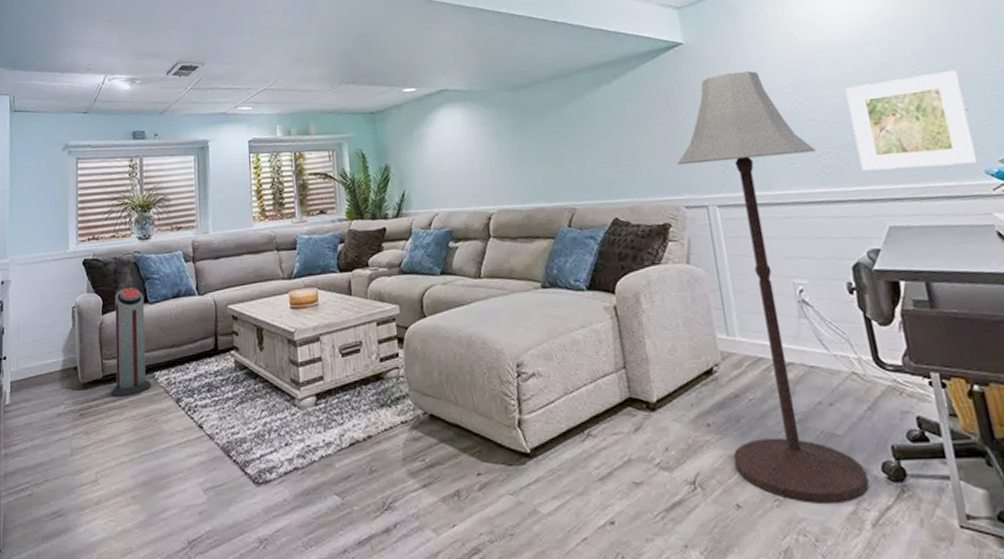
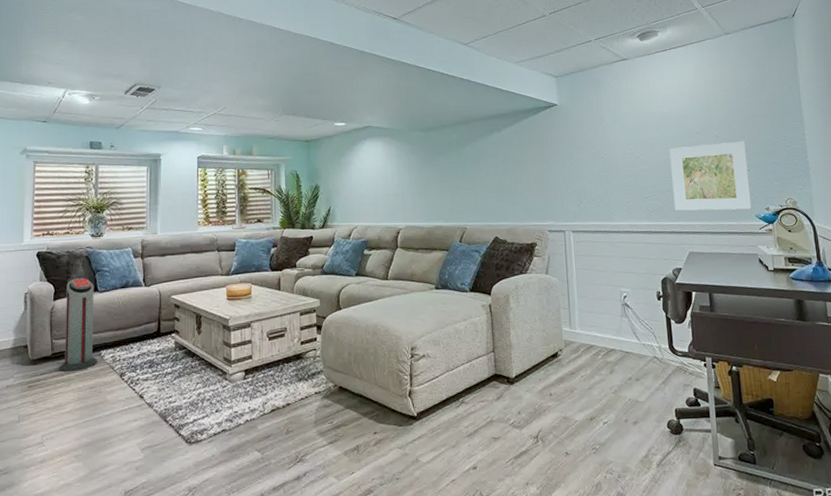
floor lamp: present [677,71,869,503] -> none [545,130,658,451]

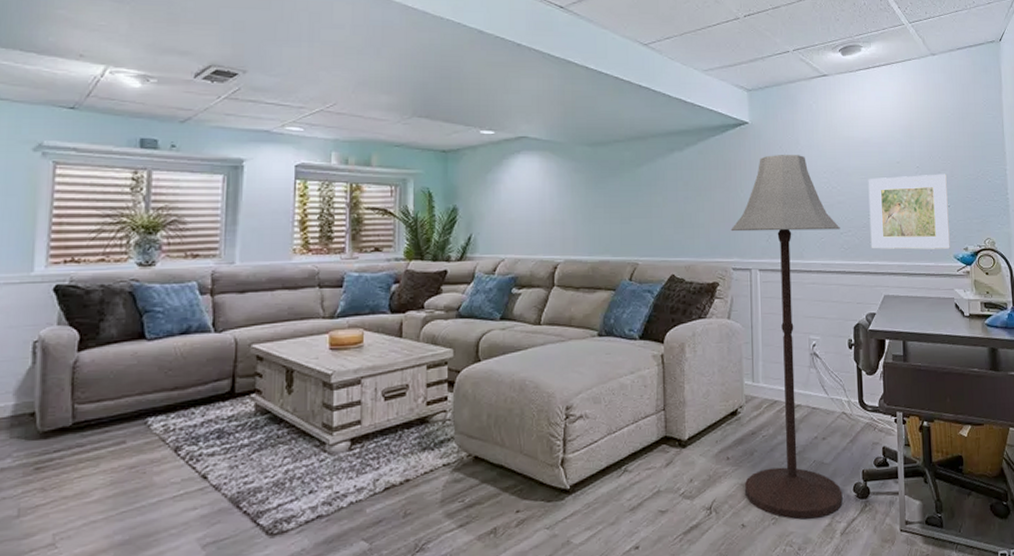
air purifier: present [59,277,98,372] -> none [83,320,143,448]
floor lamp: none [545,130,658,451] -> present [730,155,843,520]

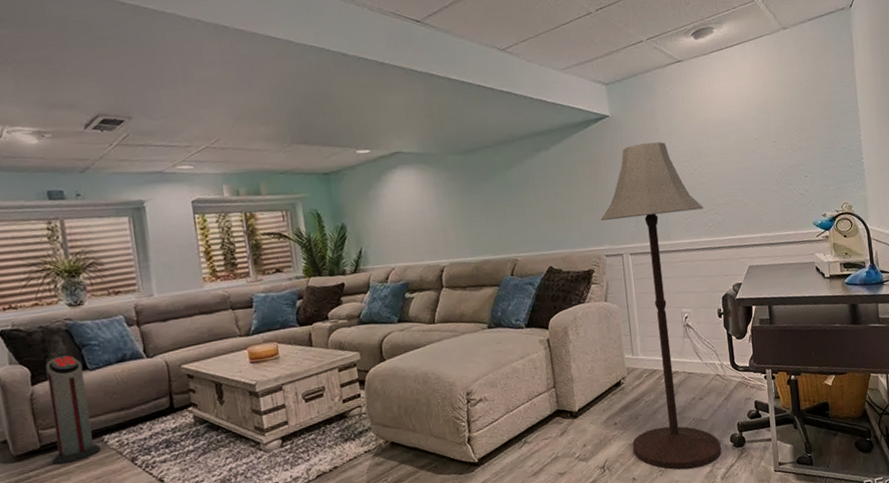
air purifier: none [83,320,143,448] -> present [45,355,101,465]
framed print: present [868,174,950,250] -> none [727,145,809,224]

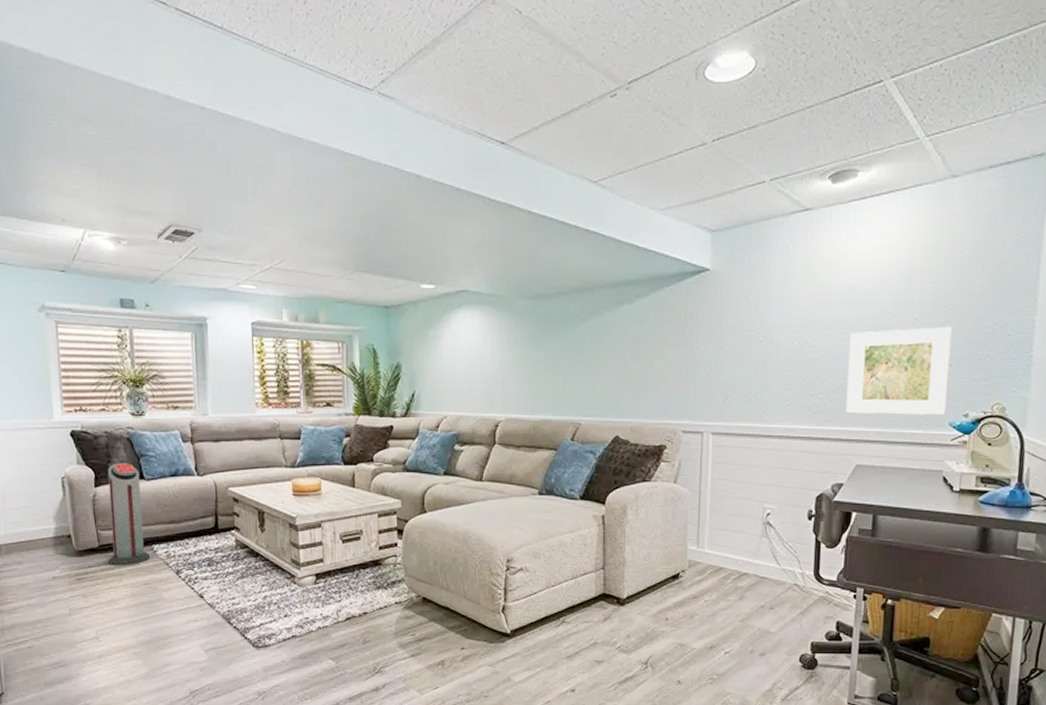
floor lamp: present [600,142,722,470] -> none [682,306,810,683]
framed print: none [727,145,809,224] -> present [845,326,952,415]

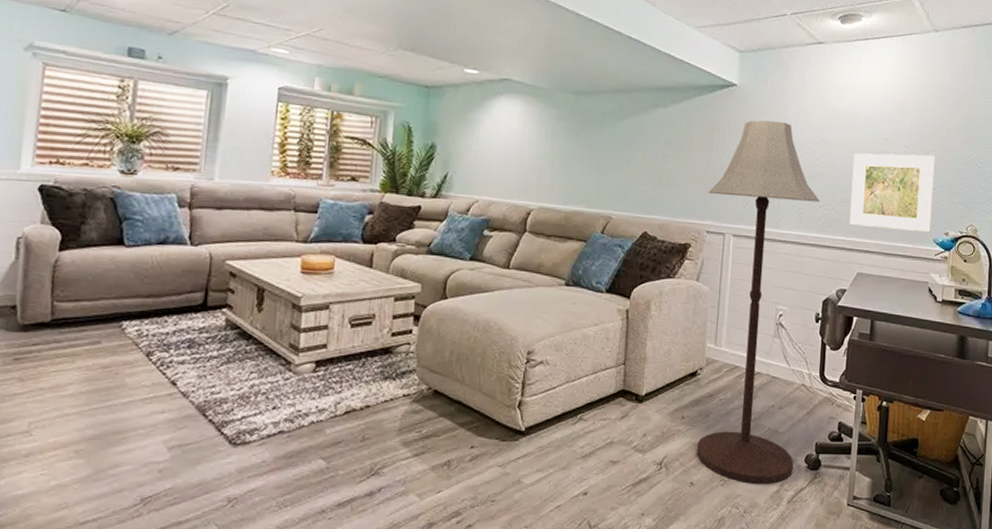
air purifier: present [107,462,151,566] -> none [60,224,120,345]
floor lamp: none [682,306,810,683] -> present [696,120,820,484]

